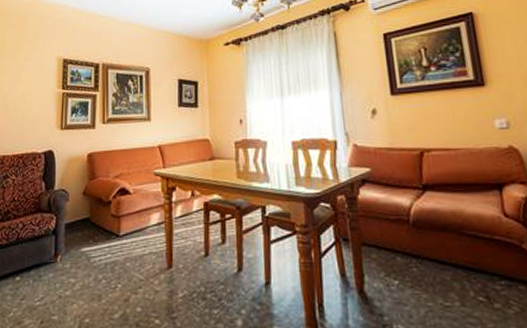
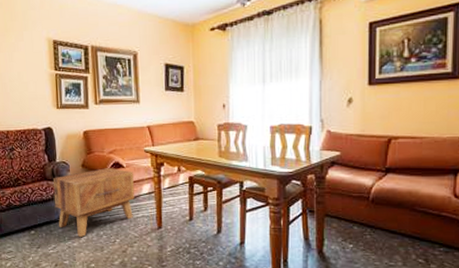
side table: none [47,194,141,284] -> present [52,167,135,238]

